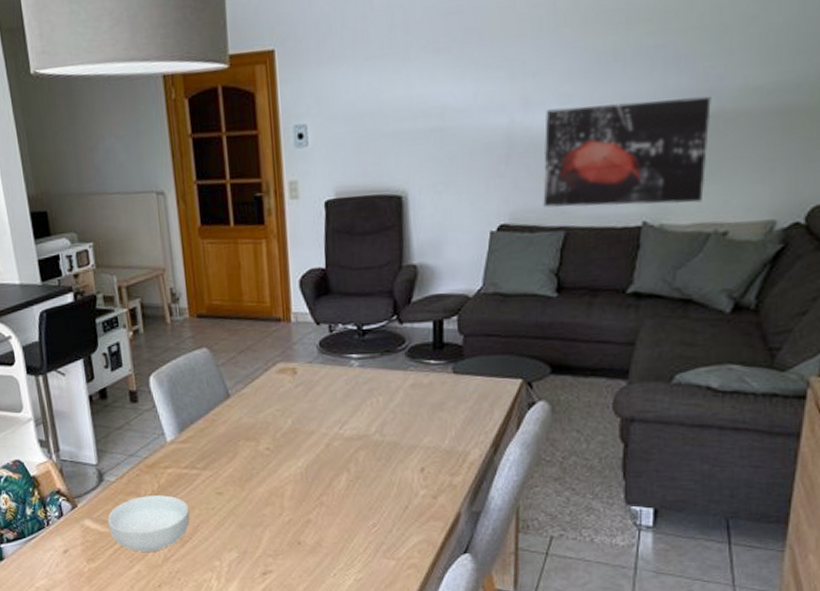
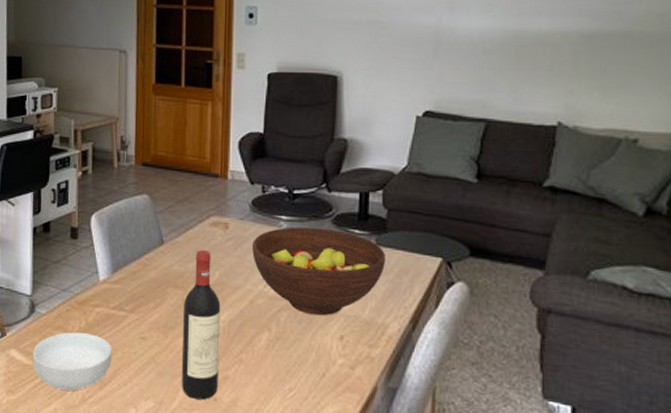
wine bottle: none [257,398,301,545] -> present [182,249,221,400]
fruit bowl: none [323,362,465,451] -> present [252,226,386,316]
wall art: present [543,96,711,208] -> none [465,15,619,110]

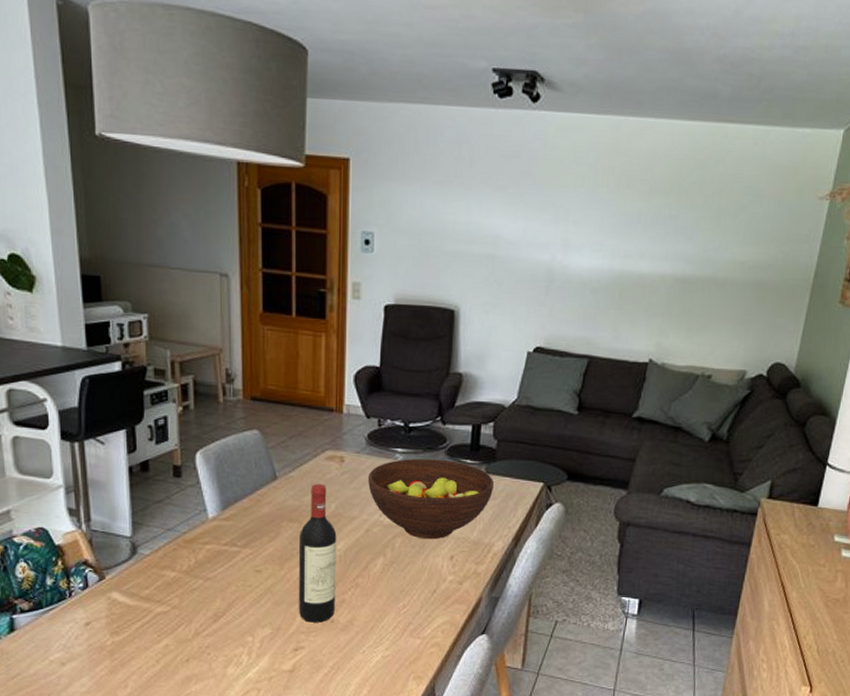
cereal bowl: present [32,332,112,391] -> none [137,570,226,627]

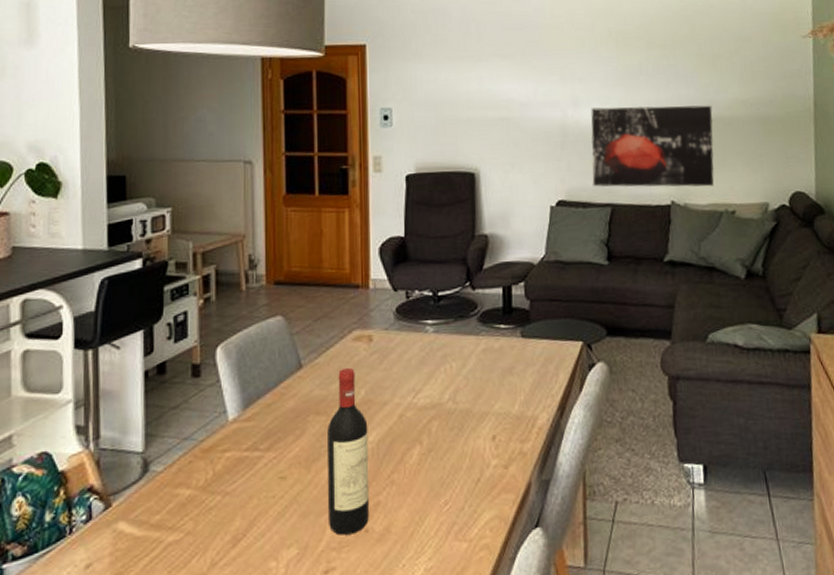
fruit bowl: present [368,458,495,540] -> none [399,327,532,419]
wall art: none [573,254,708,349] -> present [591,105,715,188]

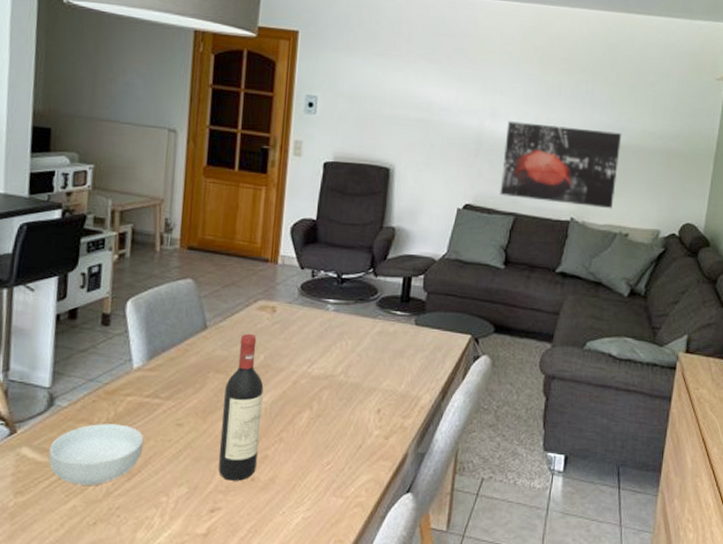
cereal bowl: none [147,484,247,559] -> present [48,424,144,486]

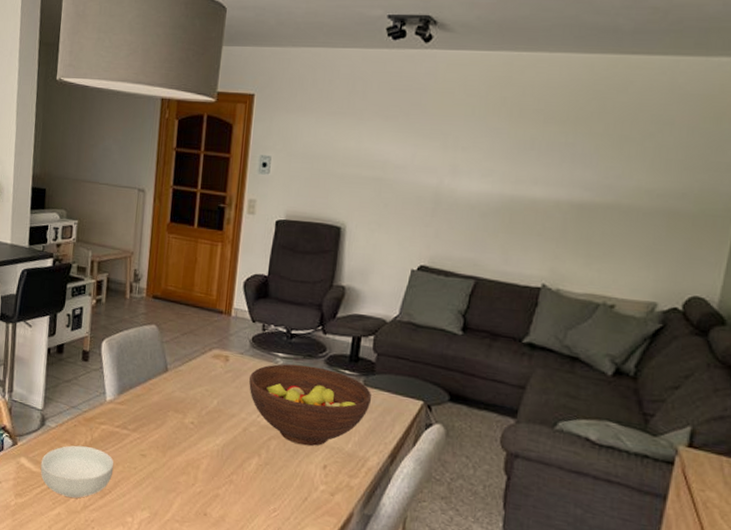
wine bottle: present [219,333,264,481] -> none [176,378,217,514]
fruit bowl: none [298,309,424,392] -> present [249,364,372,446]
wall art: present [500,121,622,209] -> none [459,179,609,277]

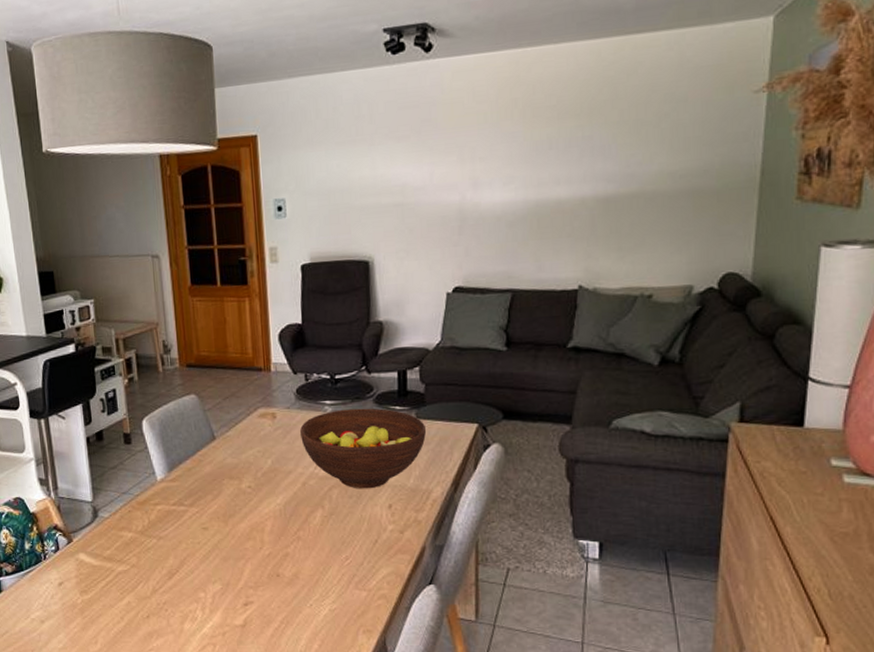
cereal bowl: present [40,445,114,498] -> none [101,530,177,585]

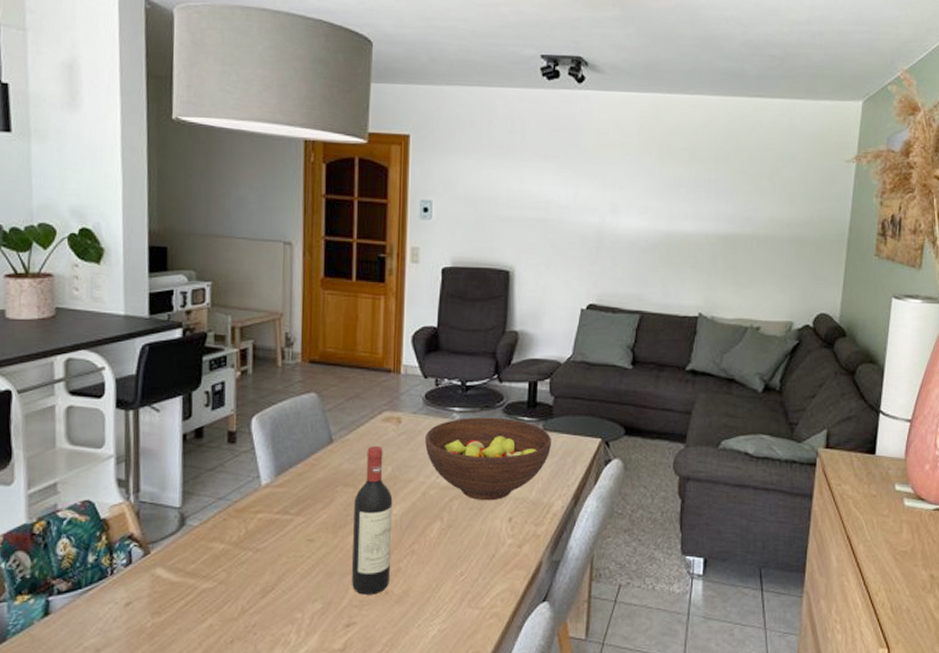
wine bottle: none [240,440,280,577] -> present [352,445,393,595]

